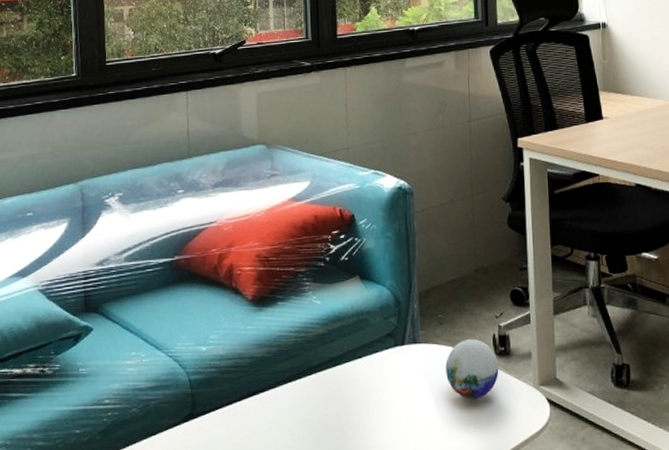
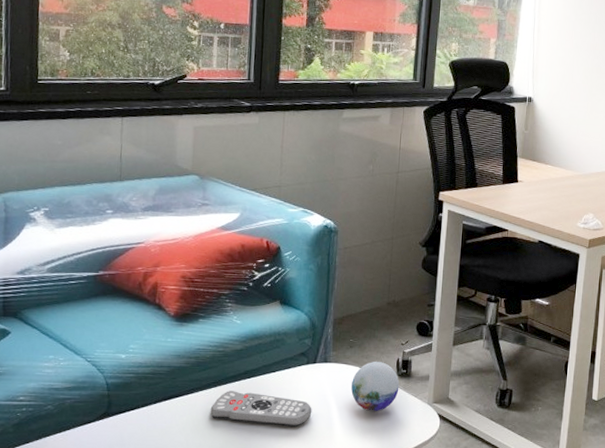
remote control: none [297,382,406,422] -> present [210,391,312,427]

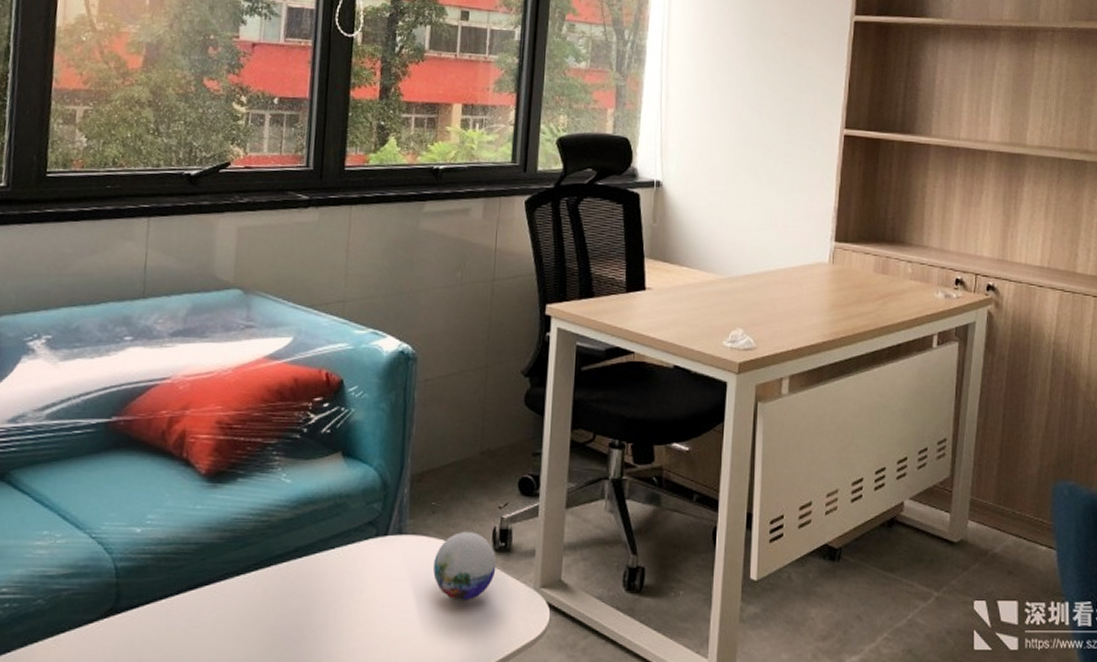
remote control: present [210,391,312,427] -> none [248,575,382,625]

